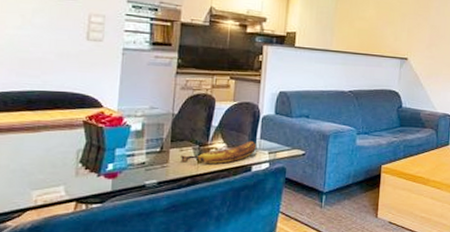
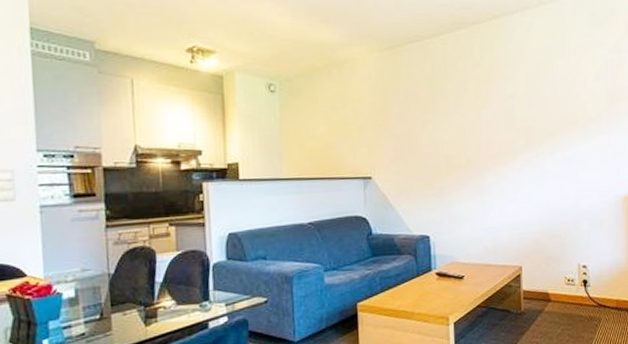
banana: present [181,141,256,164] -> none [125,293,210,328]

